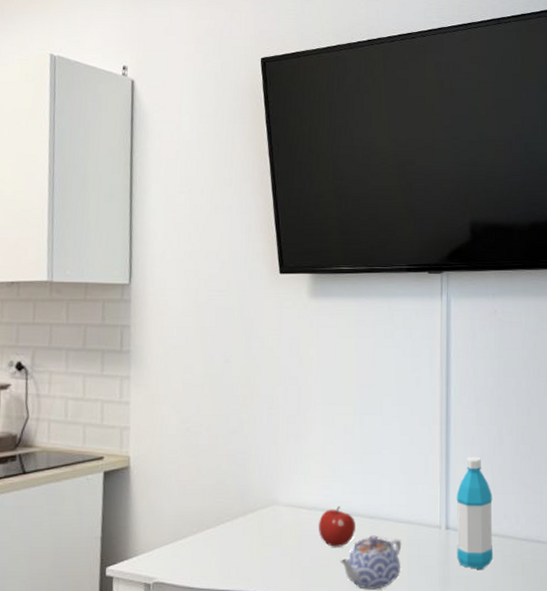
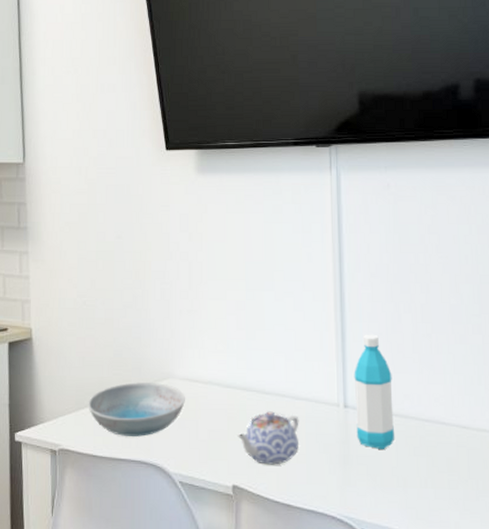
dish: none [186,510,289,566] -> present [88,382,185,437]
fruit: present [319,506,356,547] -> none [215,381,253,422]

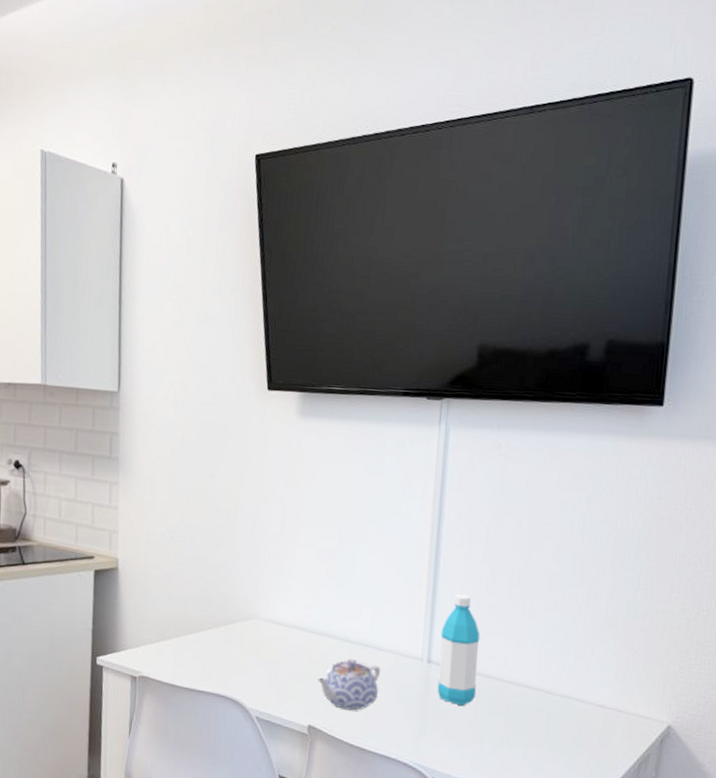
dish: present [88,382,185,437] -> none [170,619,268,672]

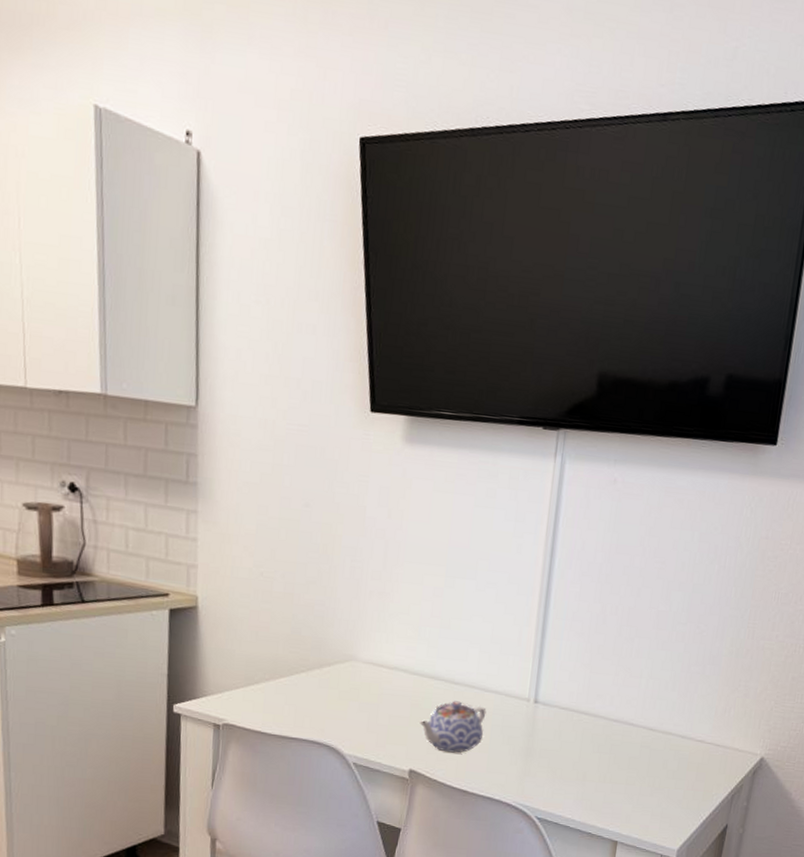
water bottle: present [437,593,480,707] -> none [543,632,588,746]

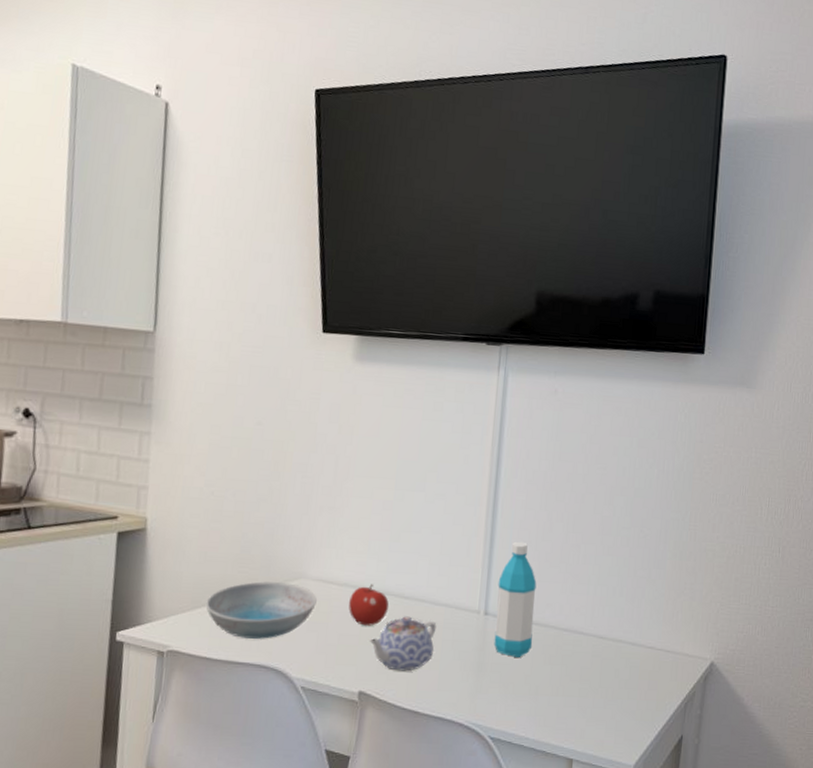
dish: none [258,662,368,717] -> present [205,581,317,639]
fruit: none [399,669,440,709] -> present [349,584,389,626]
water bottle: none [543,632,588,746] -> present [494,541,537,659]

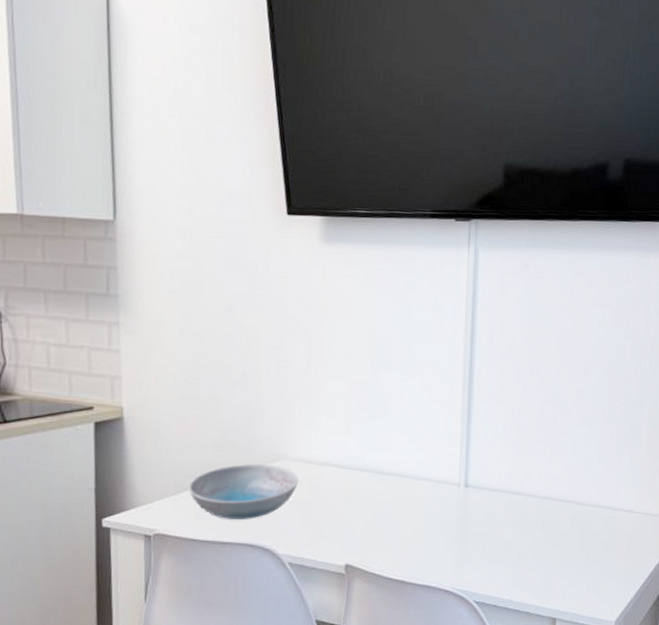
fruit: present [349,584,389,626] -> none [330,462,371,502]
teapot: present [369,616,437,672] -> none [352,491,418,544]
water bottle: present [494,541,537,659] -> none [475,415,515,527]

